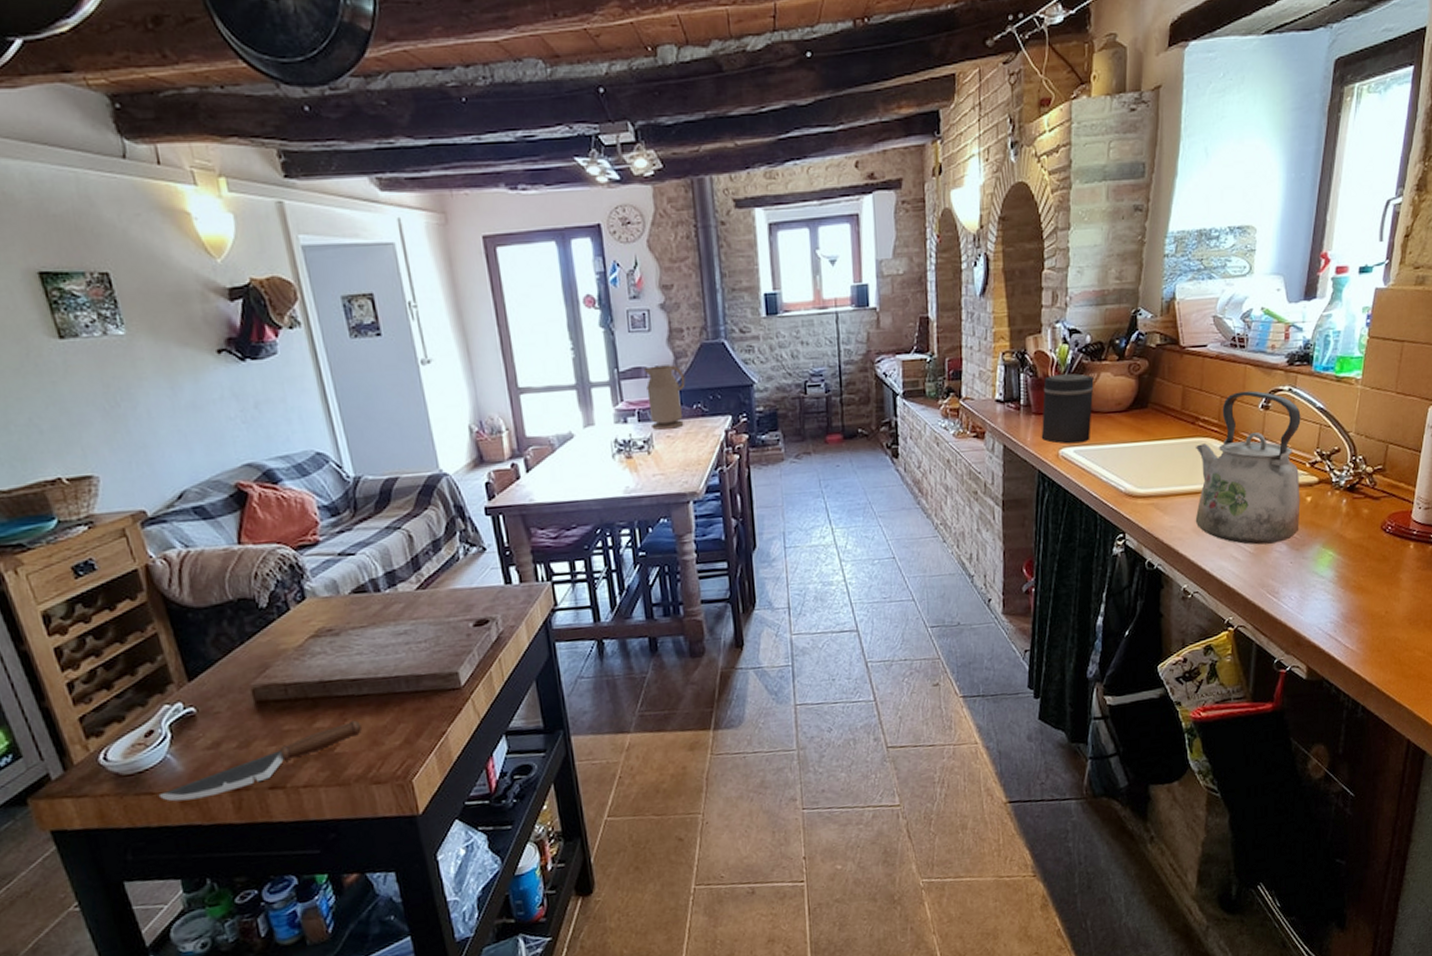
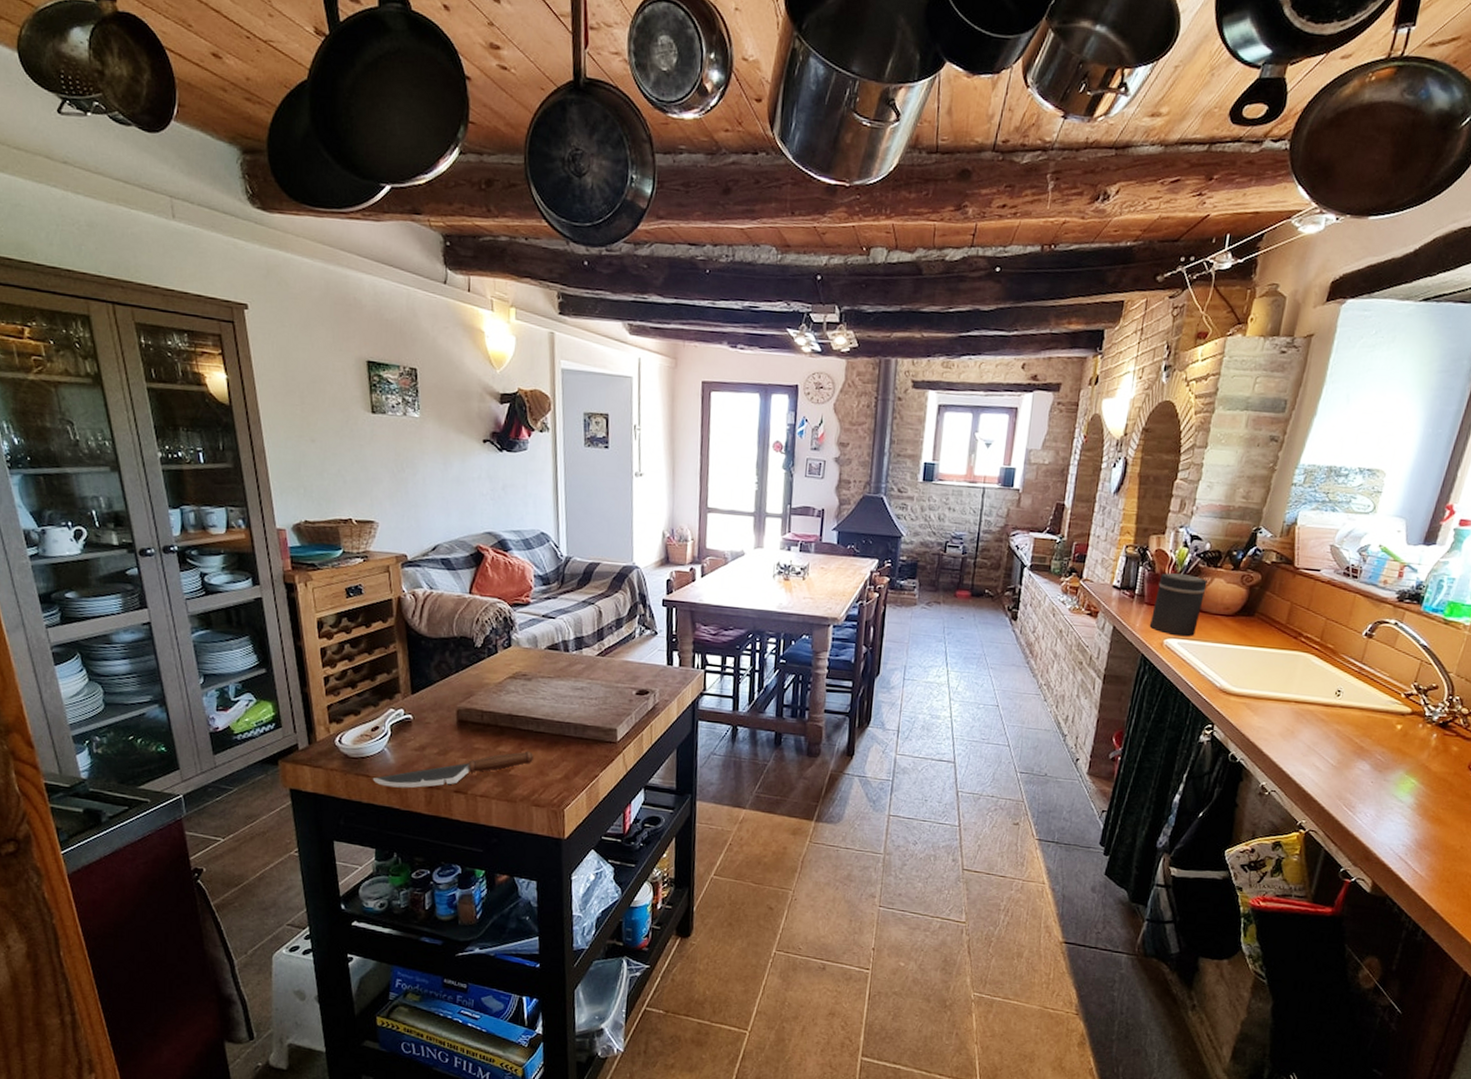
water jug: present [643,365,686,430] -> none [810,507,845,562]
kettle: present [1195,390,1301,545] -> none [1283,617,1404,762]

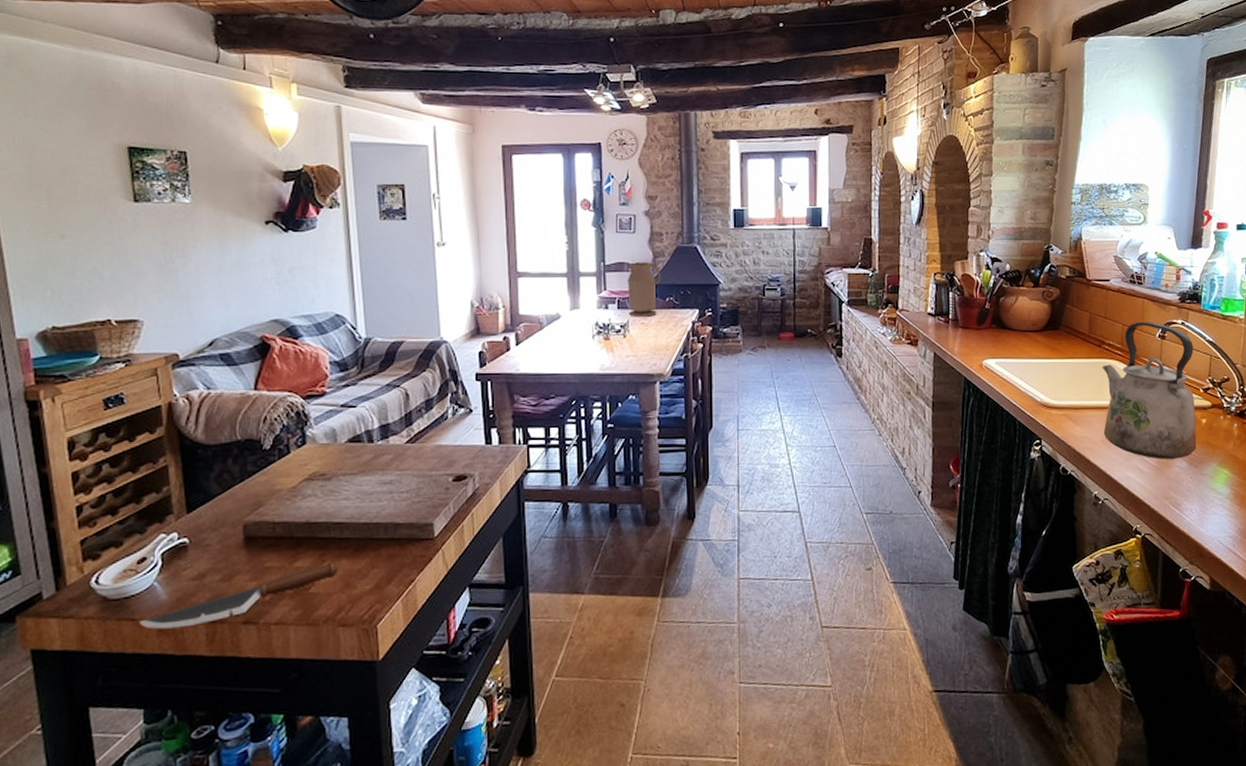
water jug: none [810,507,845,562] -> present [626,262,661,317]
cylinder: present [1150,573,1207,637] -> none [968,296,1013,356]
kettle: none [1283,617,1404,762] -> present [1102,322,1197,459]

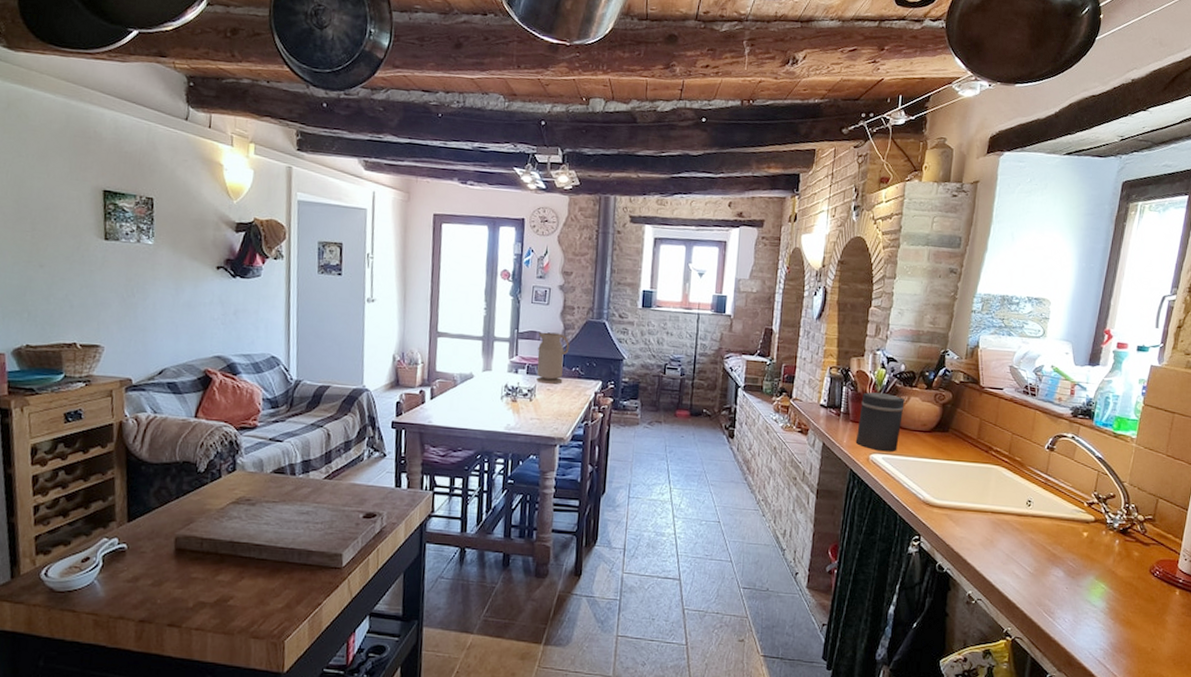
kitchen knife: present [138,562,337,630] -> none [78,579,254,623]
cylinder: none [968,296,1013,356] -> present [856,392,905,452]
kettle: present [1102,322,1197,459] -> none [983,432,1082,568]

